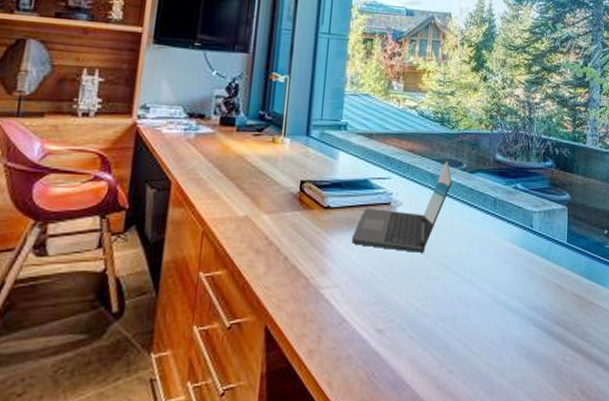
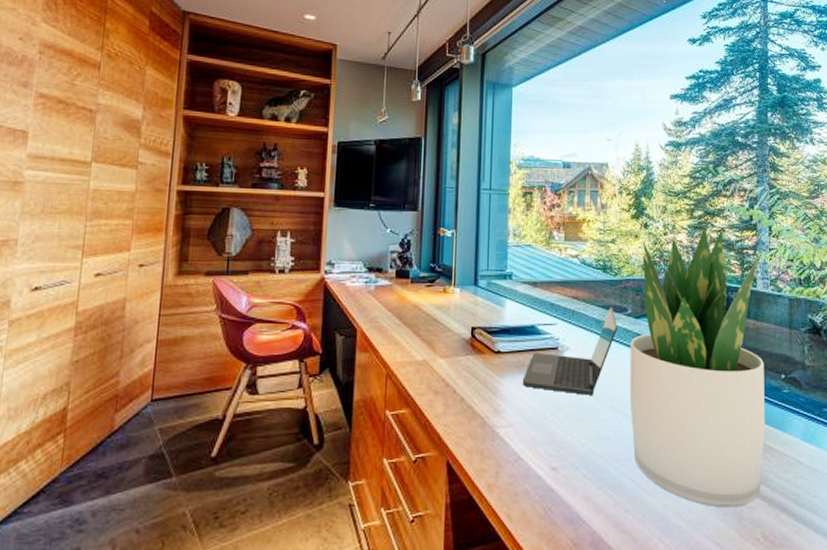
planter: none [460,84,593,365] -> present [630,229,765,508]

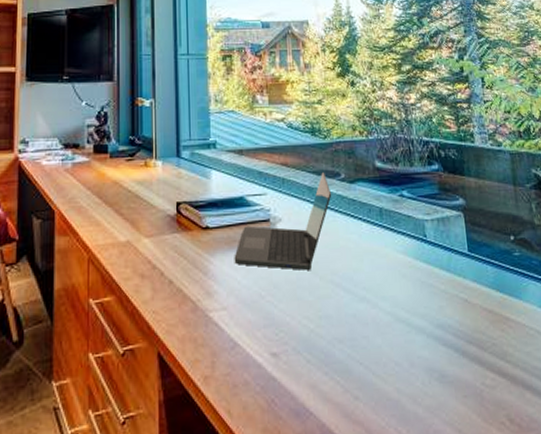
planter: present [630,229,765,508] -> none [346,84,501,389]

